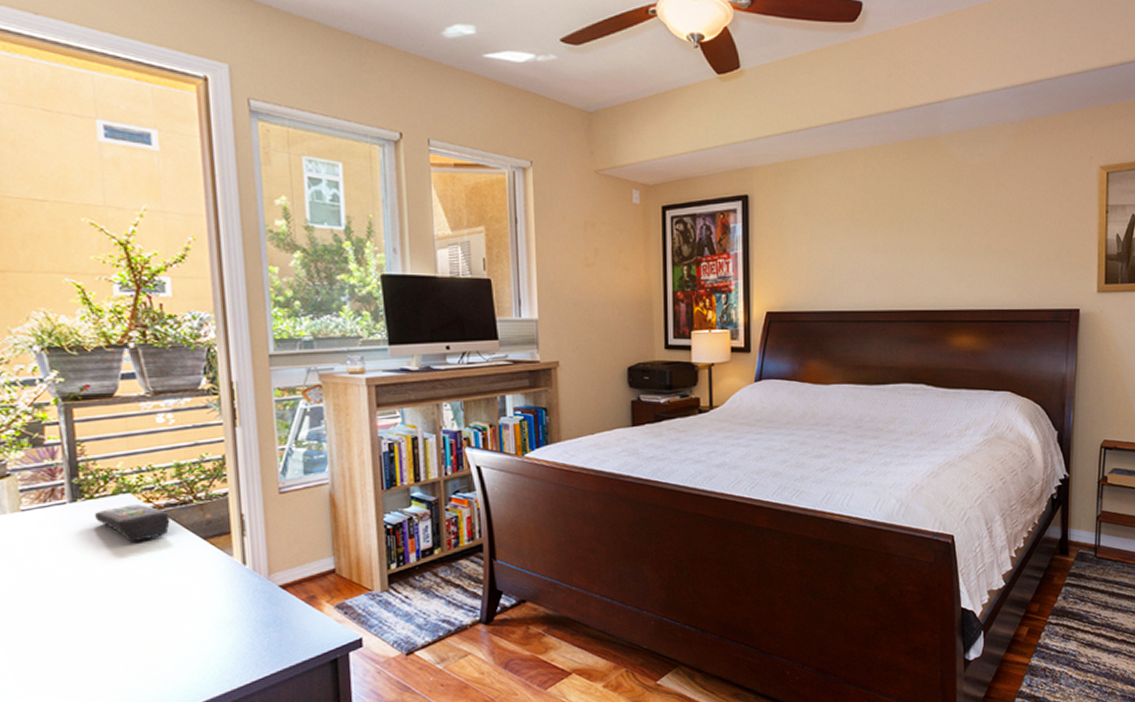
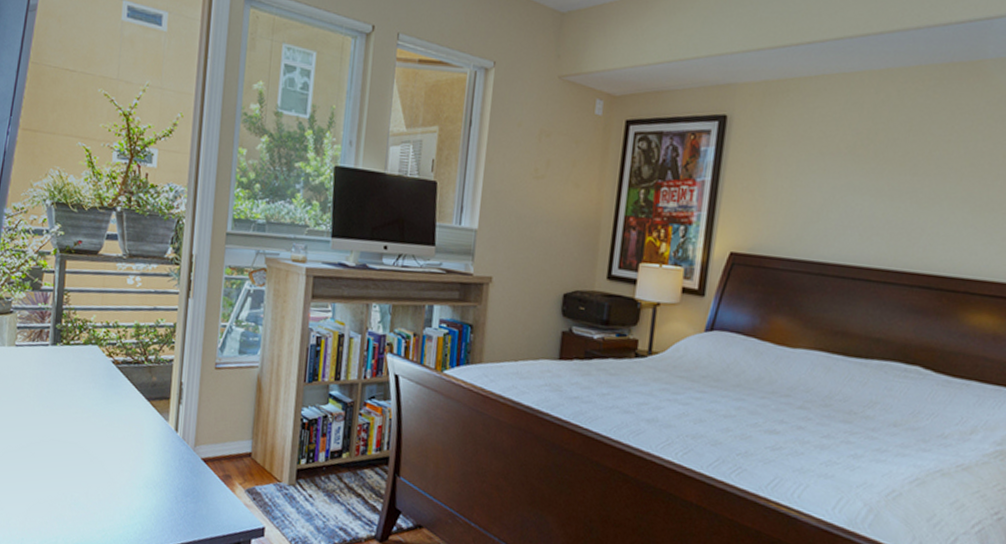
remote control: present [94,505,170,542] -> none [67,356,124,392]

